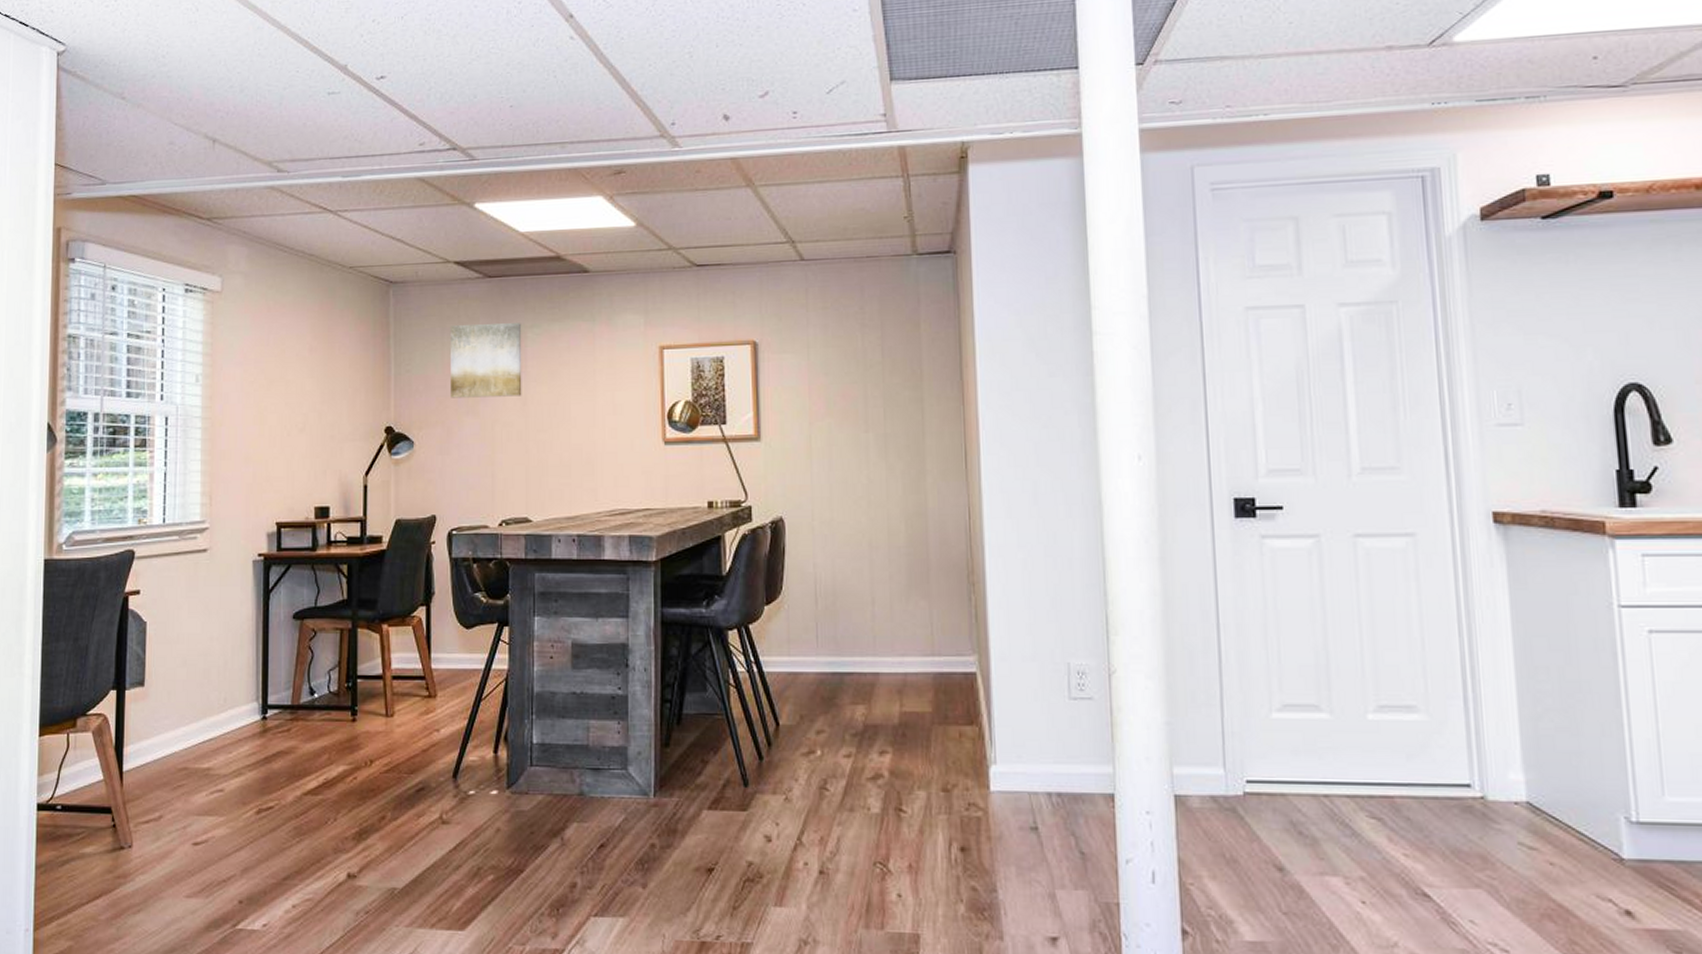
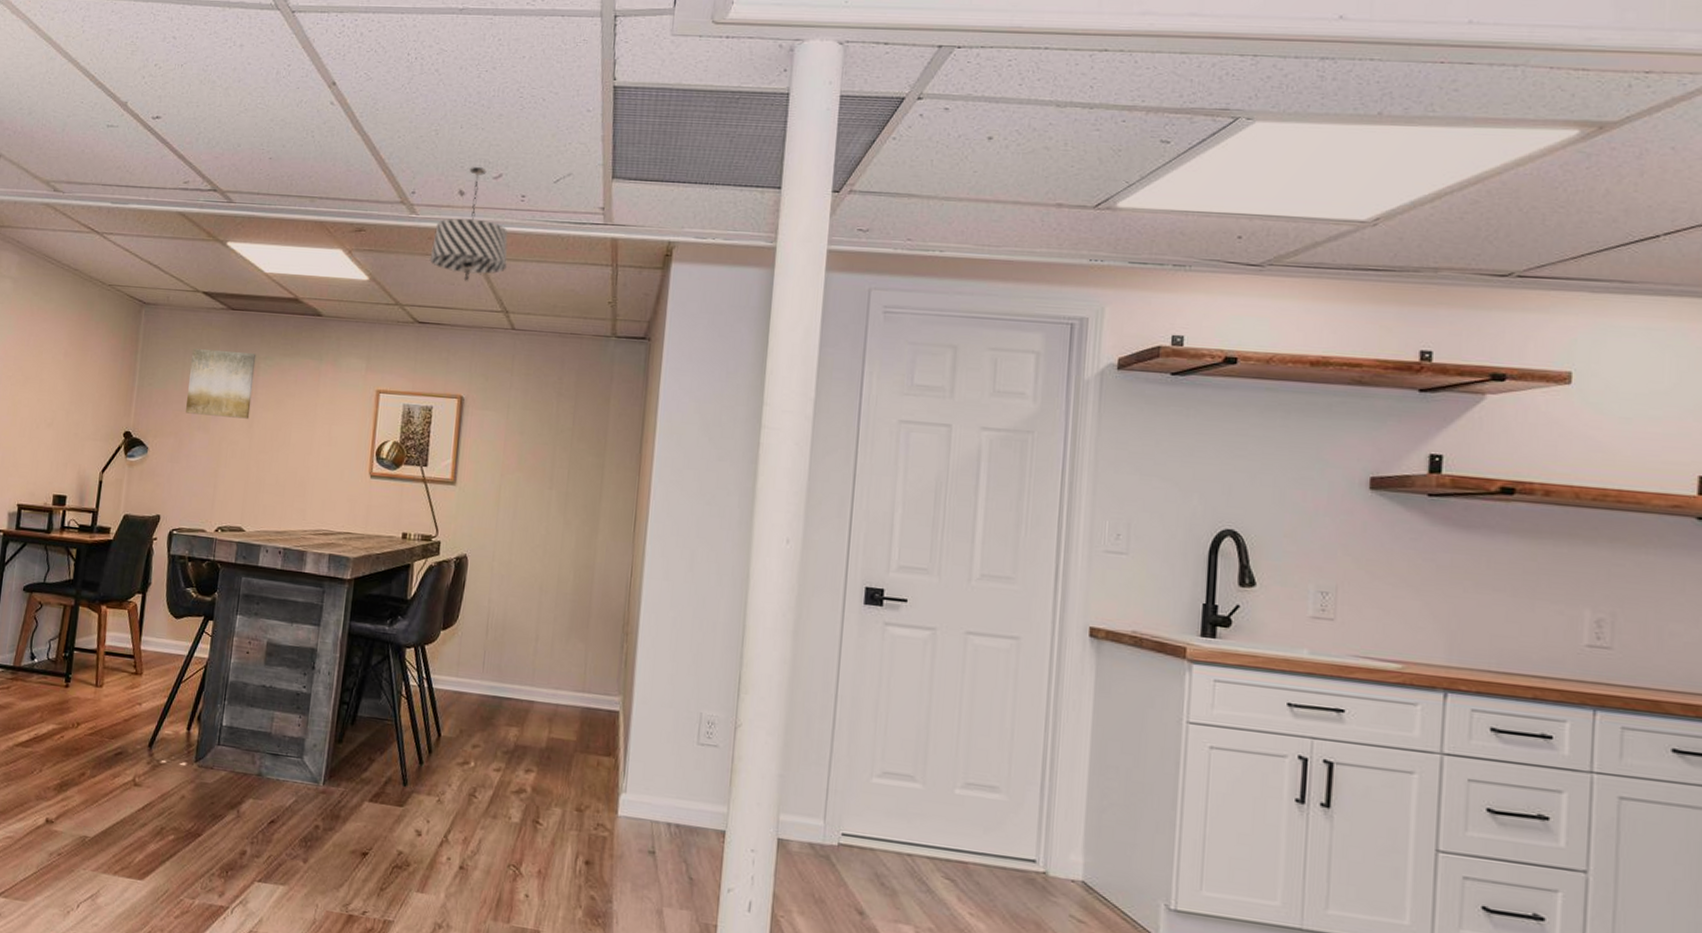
pendant light: none [700,85,786,213] -> present [429,166,508,281]

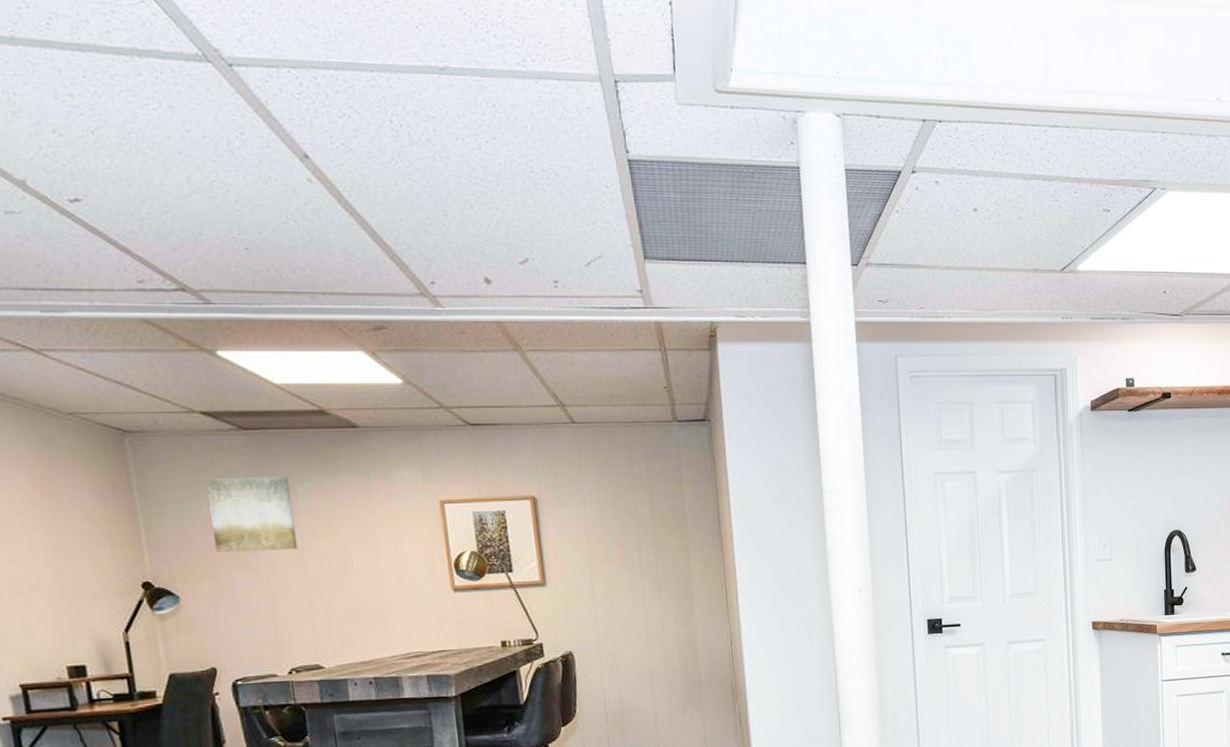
pendant light: present [429,166,508,281] -> none [466,250,553,376]

